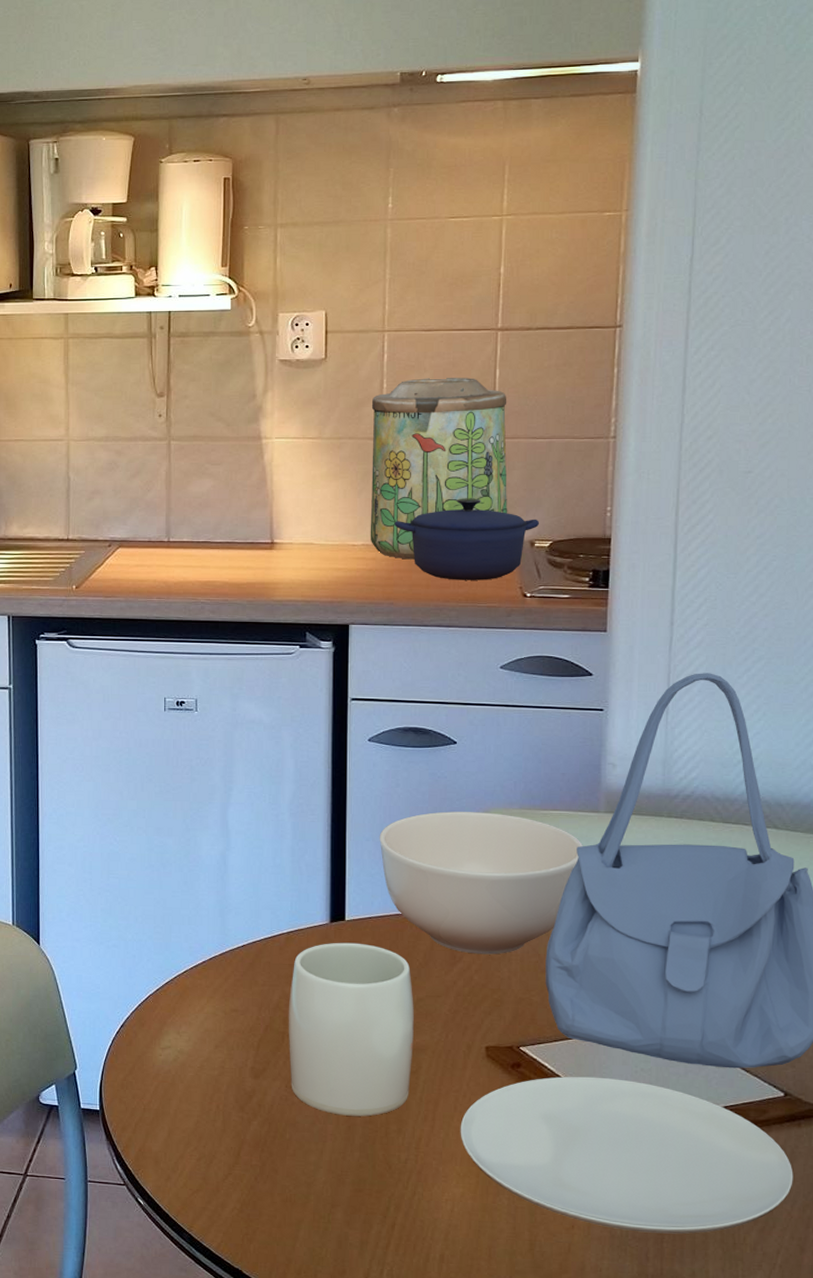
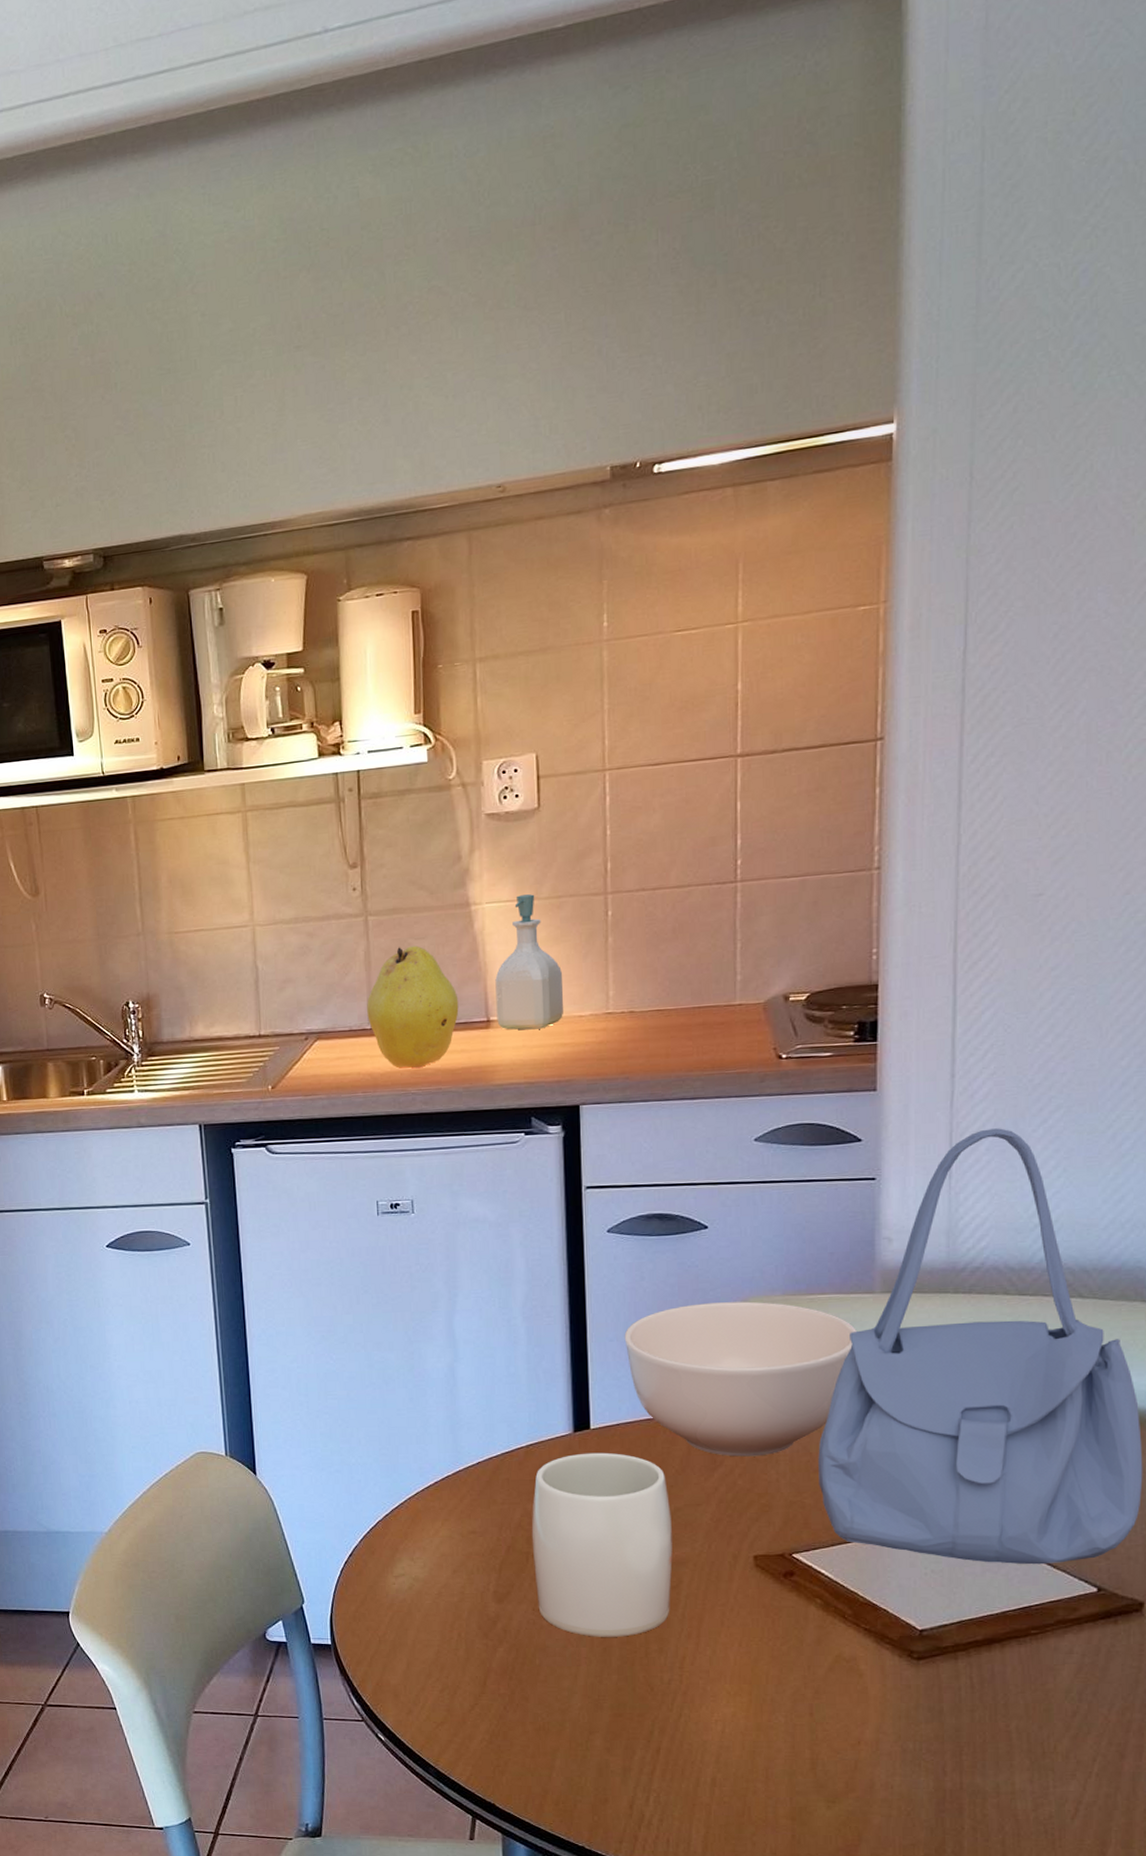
fruit: none [165,470,247,580] -> present [367,945,459,1068]
soap bottle: none [280,434,339,554] -> present [495,894,563,1030]
canister: present [370,378,508,560] -> none [594,814,757,1028]
cooking pot: present [394,497,540,580] -> none [626,951,795,1047]
plate: present [460,1076,793,1234] -> none [728,1581,1110,1745]

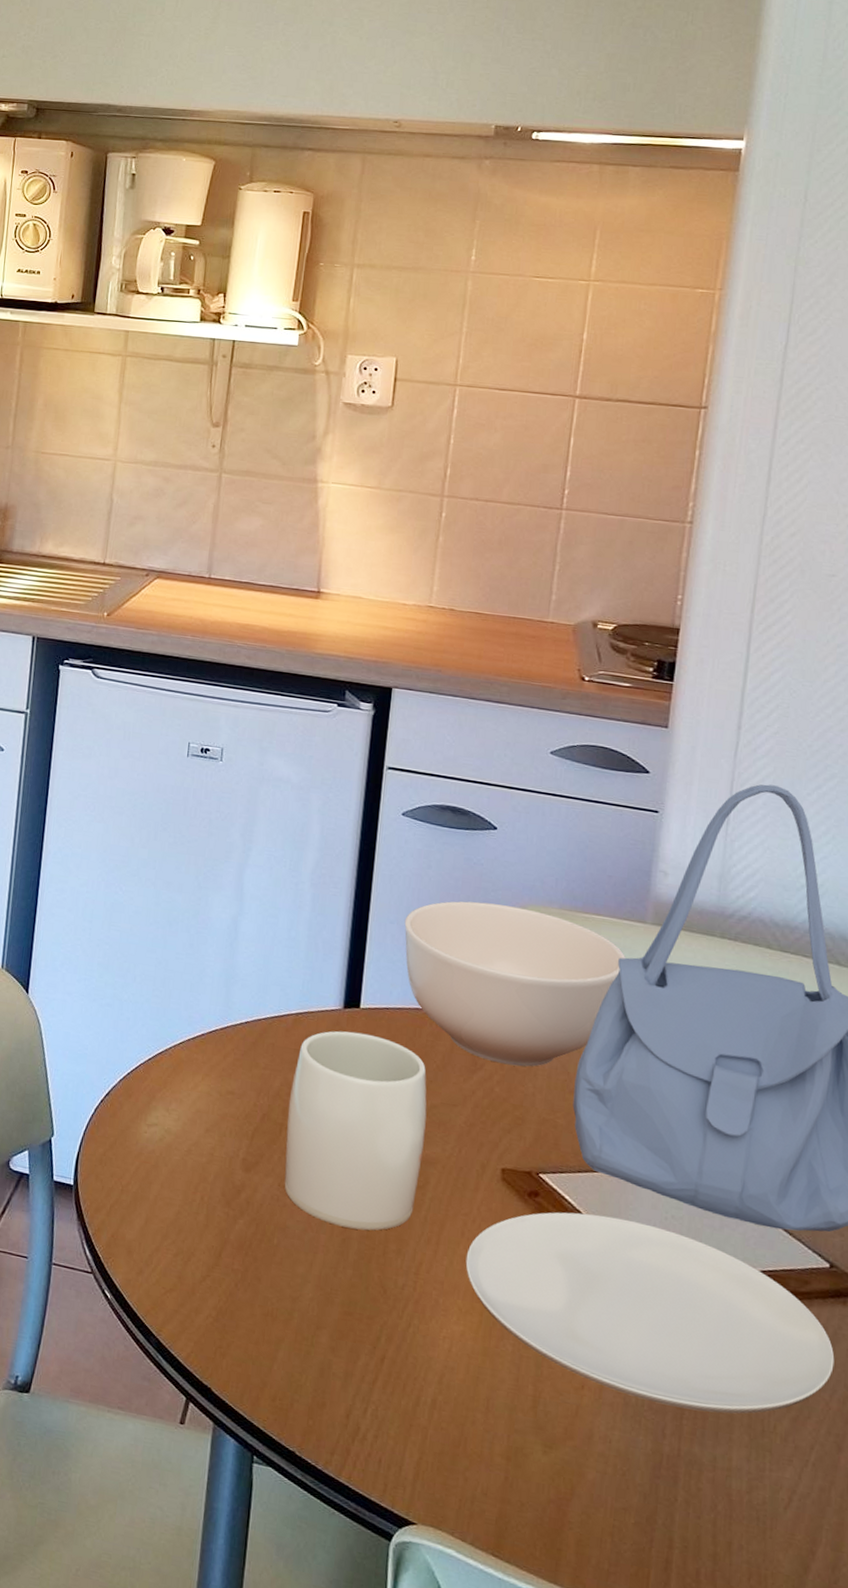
fruit: present [367,945,459,1068] -> none [207,507,294,624]
soap bottle: present [495,894,563,1030] -> none [326,482,393,609]
plate: none [728,1581,1110,1745] -> present [465,1212,835,1414]

